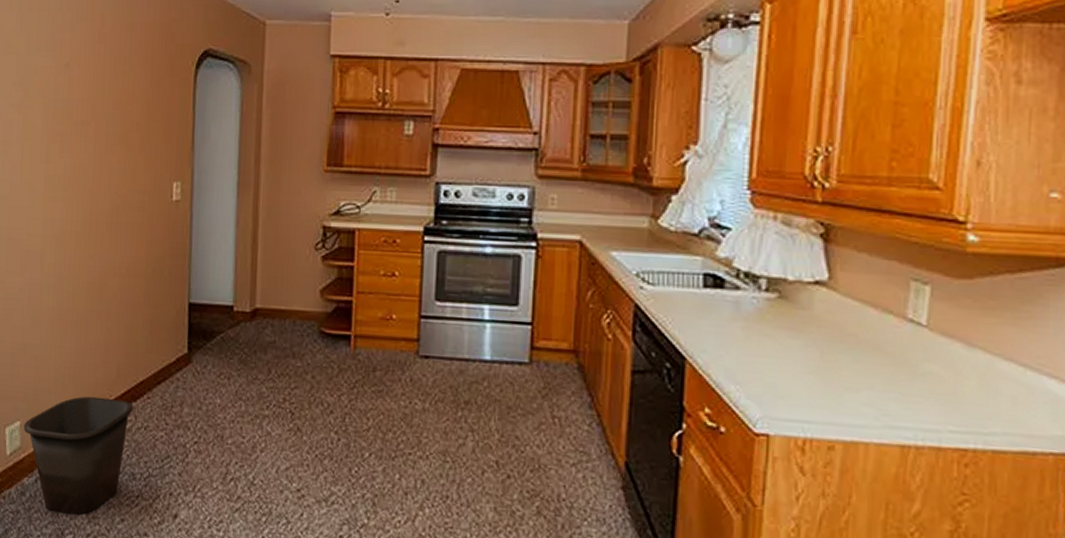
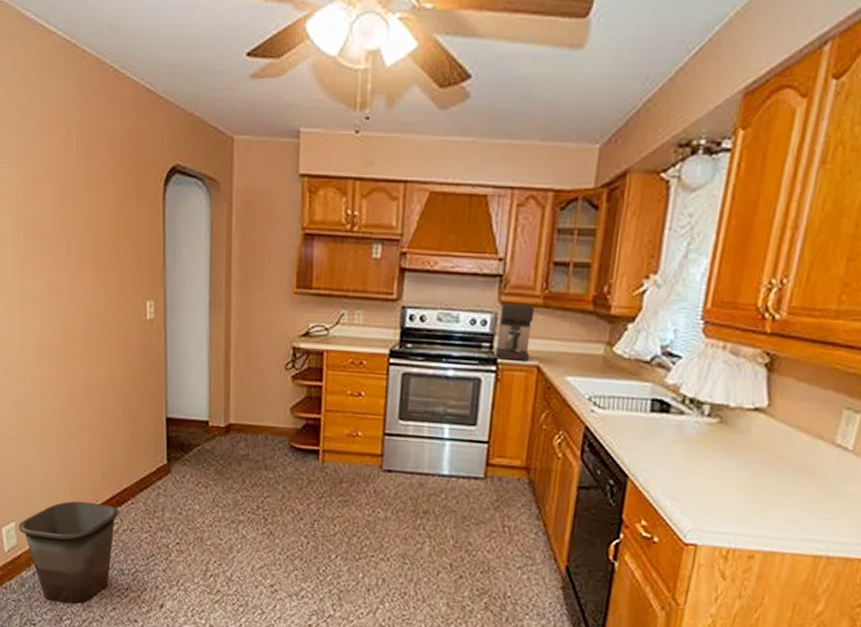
coffee maker: none [534,177,573,236] -> present [495,303,535,361]

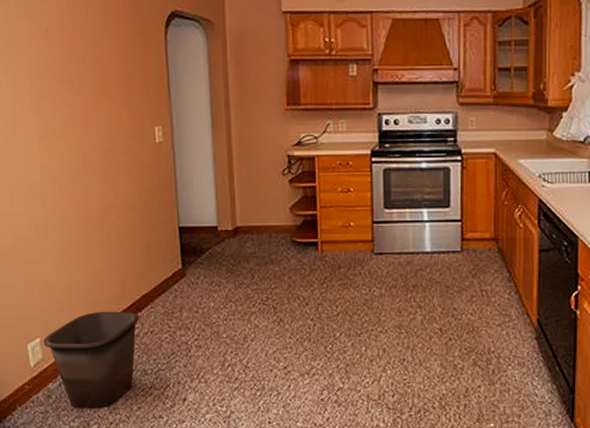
coffee maker: present [495,303,535,361] -> none [459,103,488,150]

